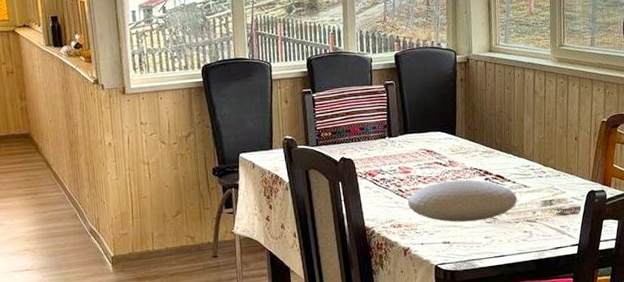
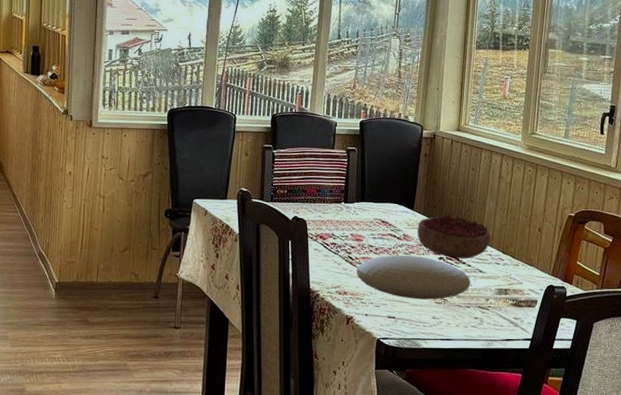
decorative bowl: none [461,134,531,178] -> present [417,213,490,259]

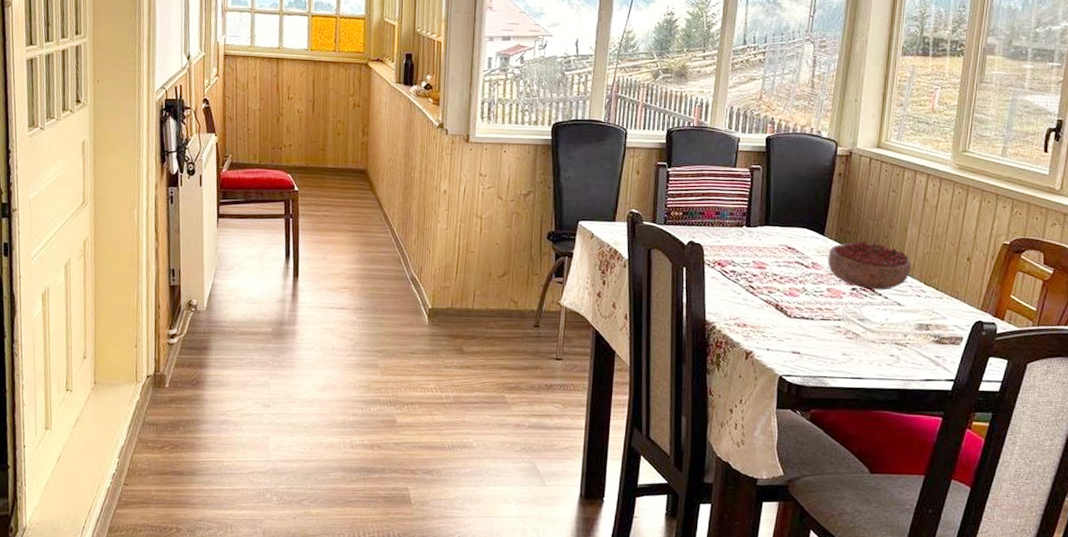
plate: present [356,254,471,300] -> none [757,284,887,335]

